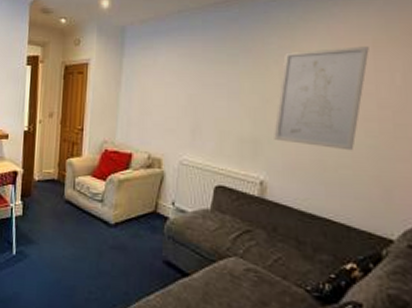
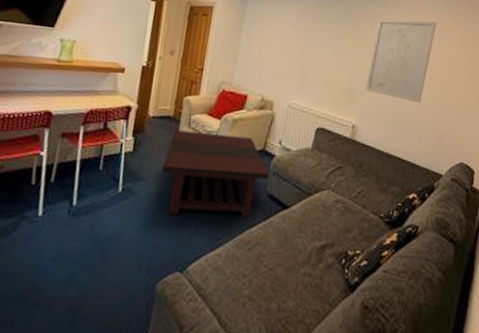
coffee table: none [52,194,163,285] -> present [162,130,269,218]

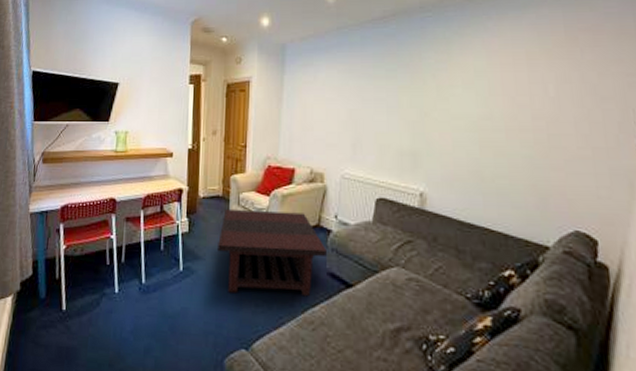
wall art: present [365,19,437,103] -> none [432,59,523,161]

